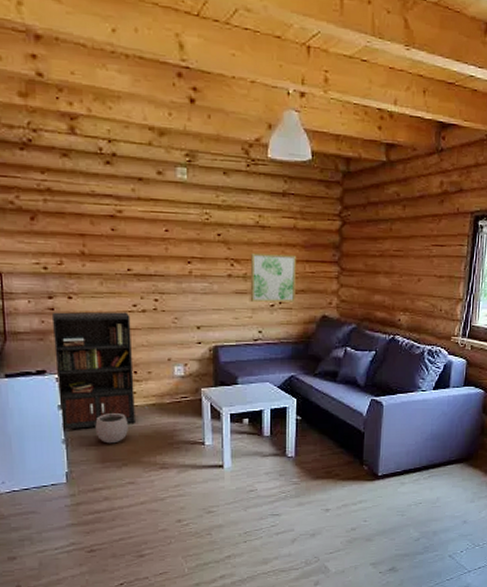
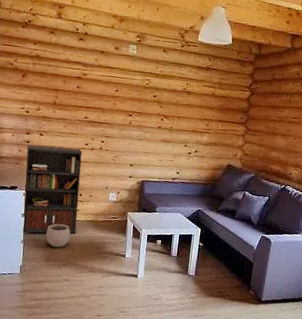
wall art: present [250,253,297,303] -> none [173,112,213,152]

